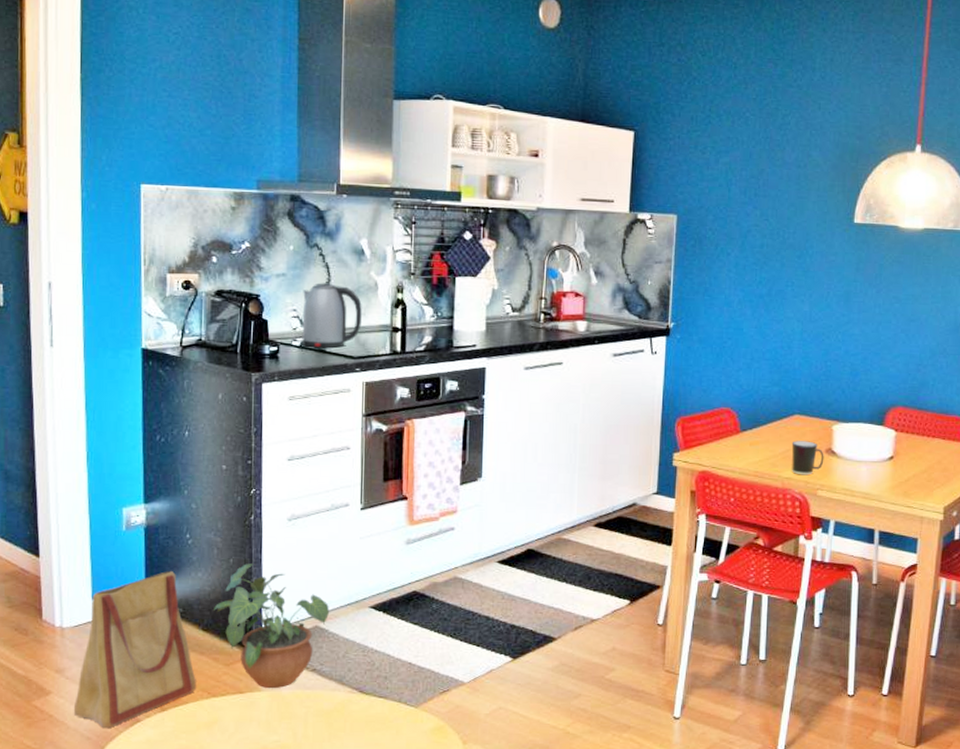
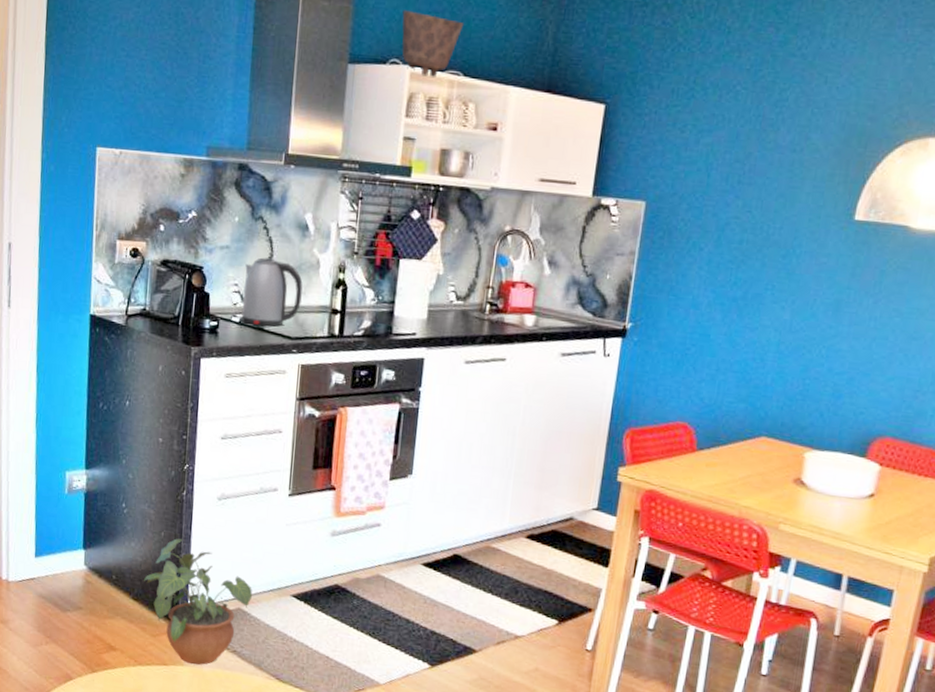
shopping bag: present [73,571,196,729] -> none [14,537,125,683]
ceramic pot: none [442,51,501,111] -> present [402,10,464,77]
mug: present [791,441,824,476] -> none [752,466,792,506]

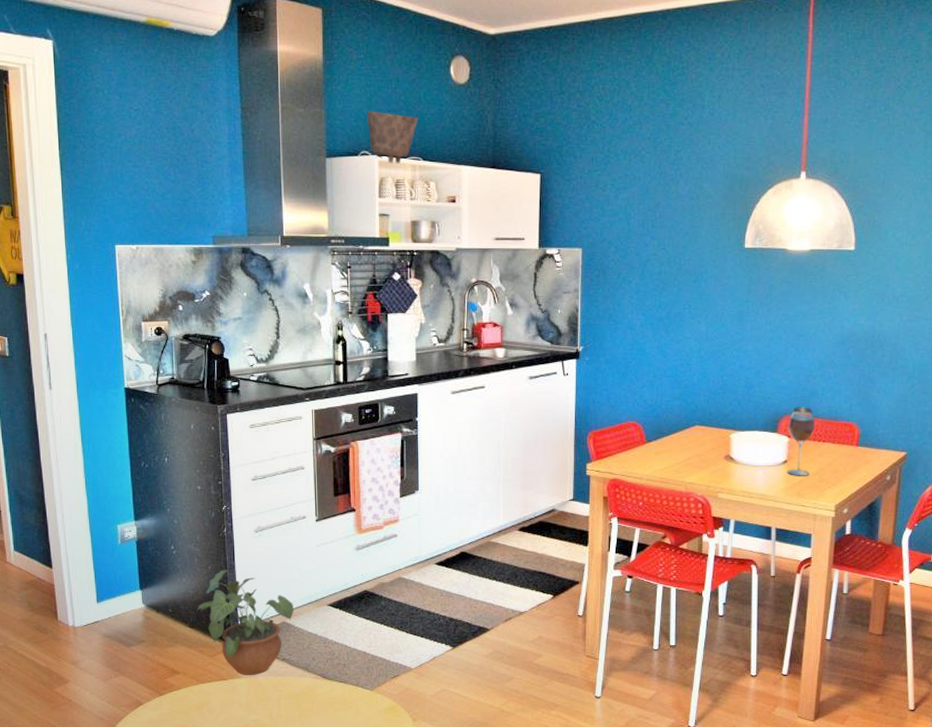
kettle: present [241,257,303,328] -> none [257,324,308,382]
wineglass: none [872,428,918,517] -> present [787,407,815,476]

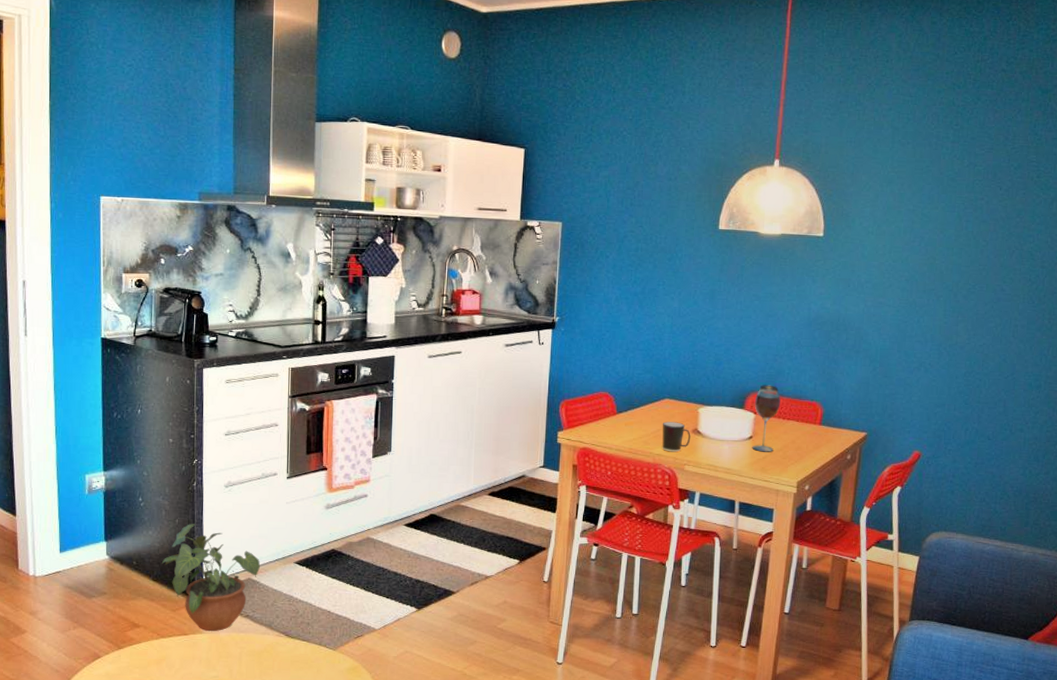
ceramic pot: present [367,111,418,163] -> none [358,79,408,131]
mug: none [693,449,723,480] -> present [662,421,691,453]

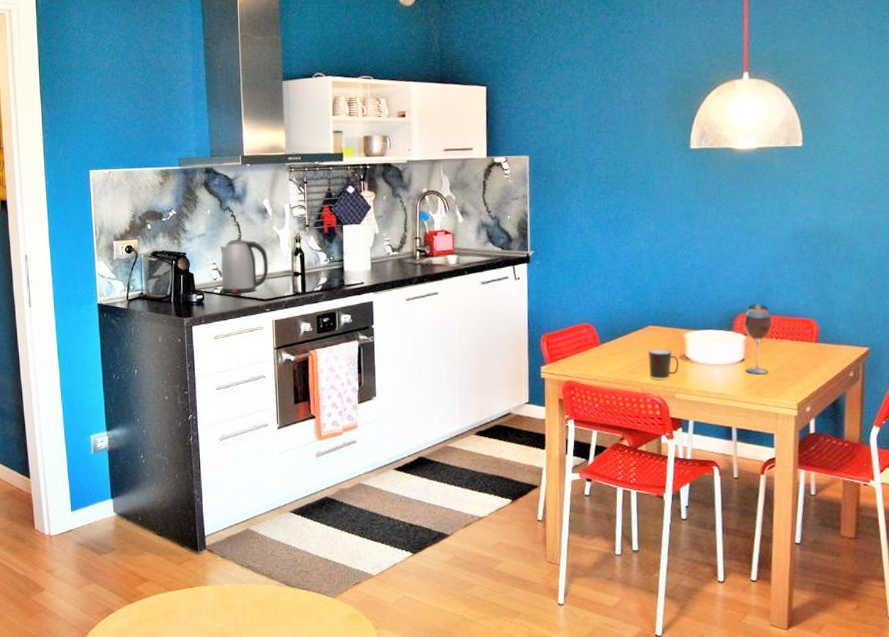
potted plant: present [161,524,260,632] -> none [164,478,257,583]
kettle: none [237,281,288,339] -> present [220,239,268,294]

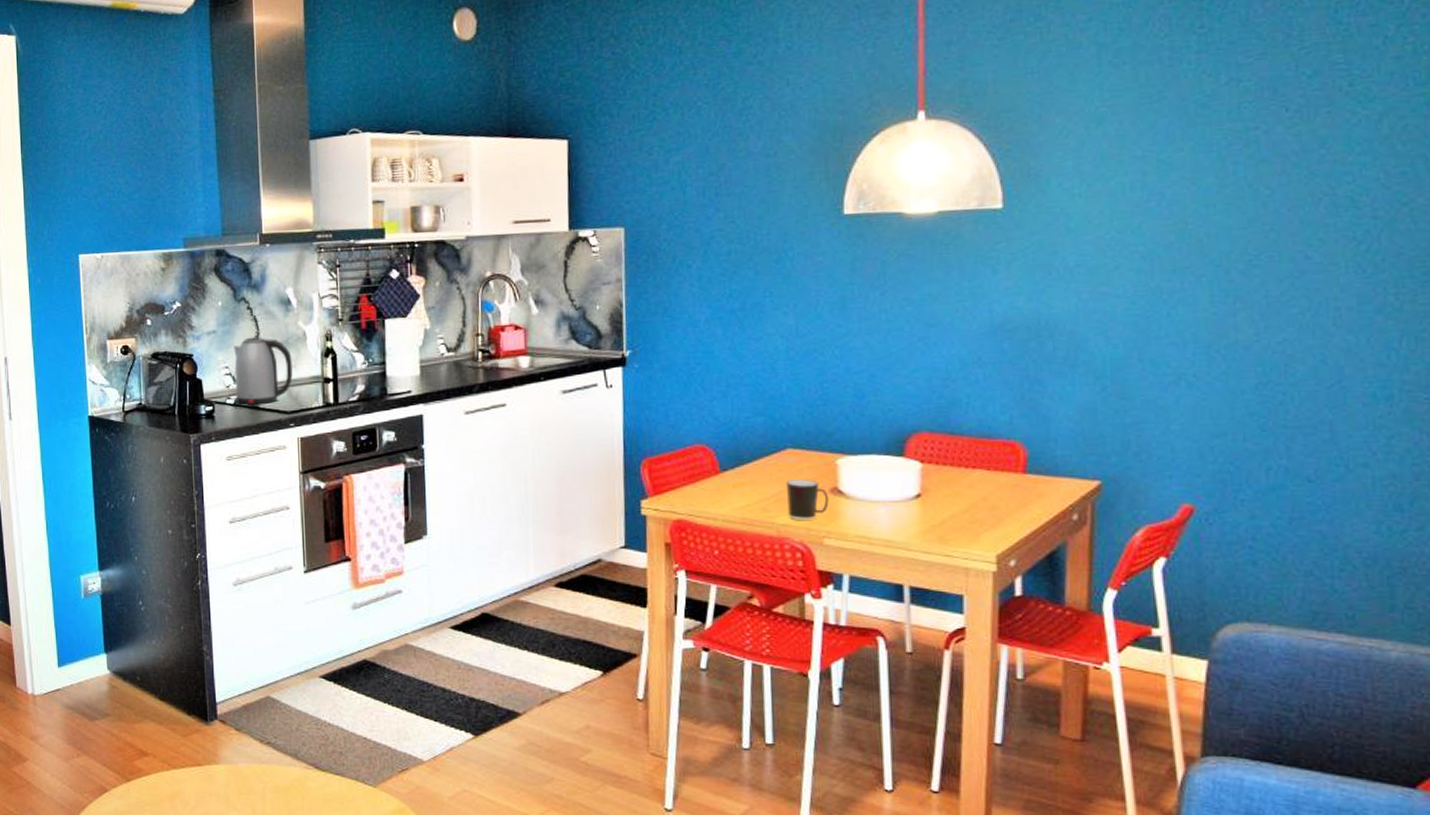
wineglass: present [743,304,772,375] -> none [919,421,959,515]

